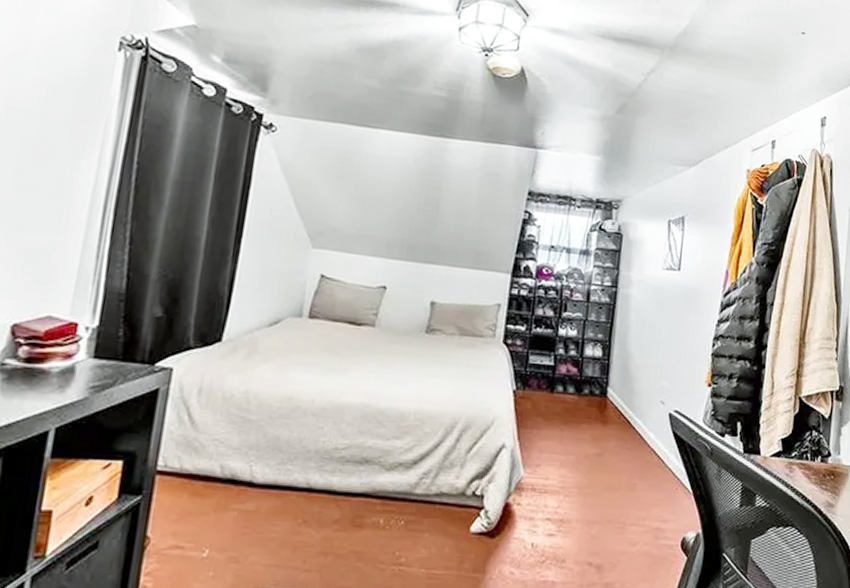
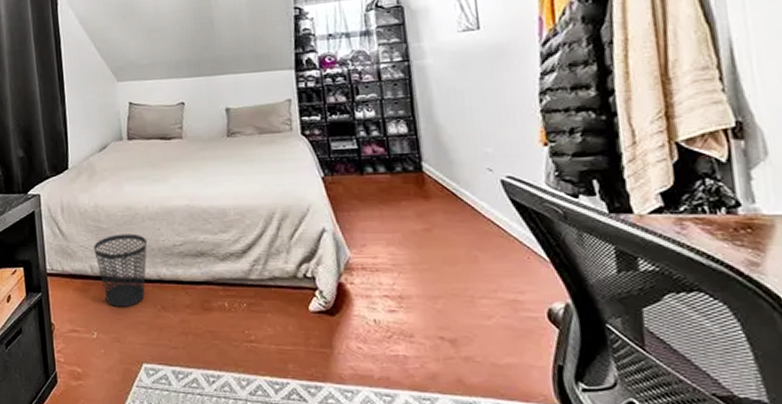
wastebasket: none [230,429,303,520] -> present [94,233,147,308]

